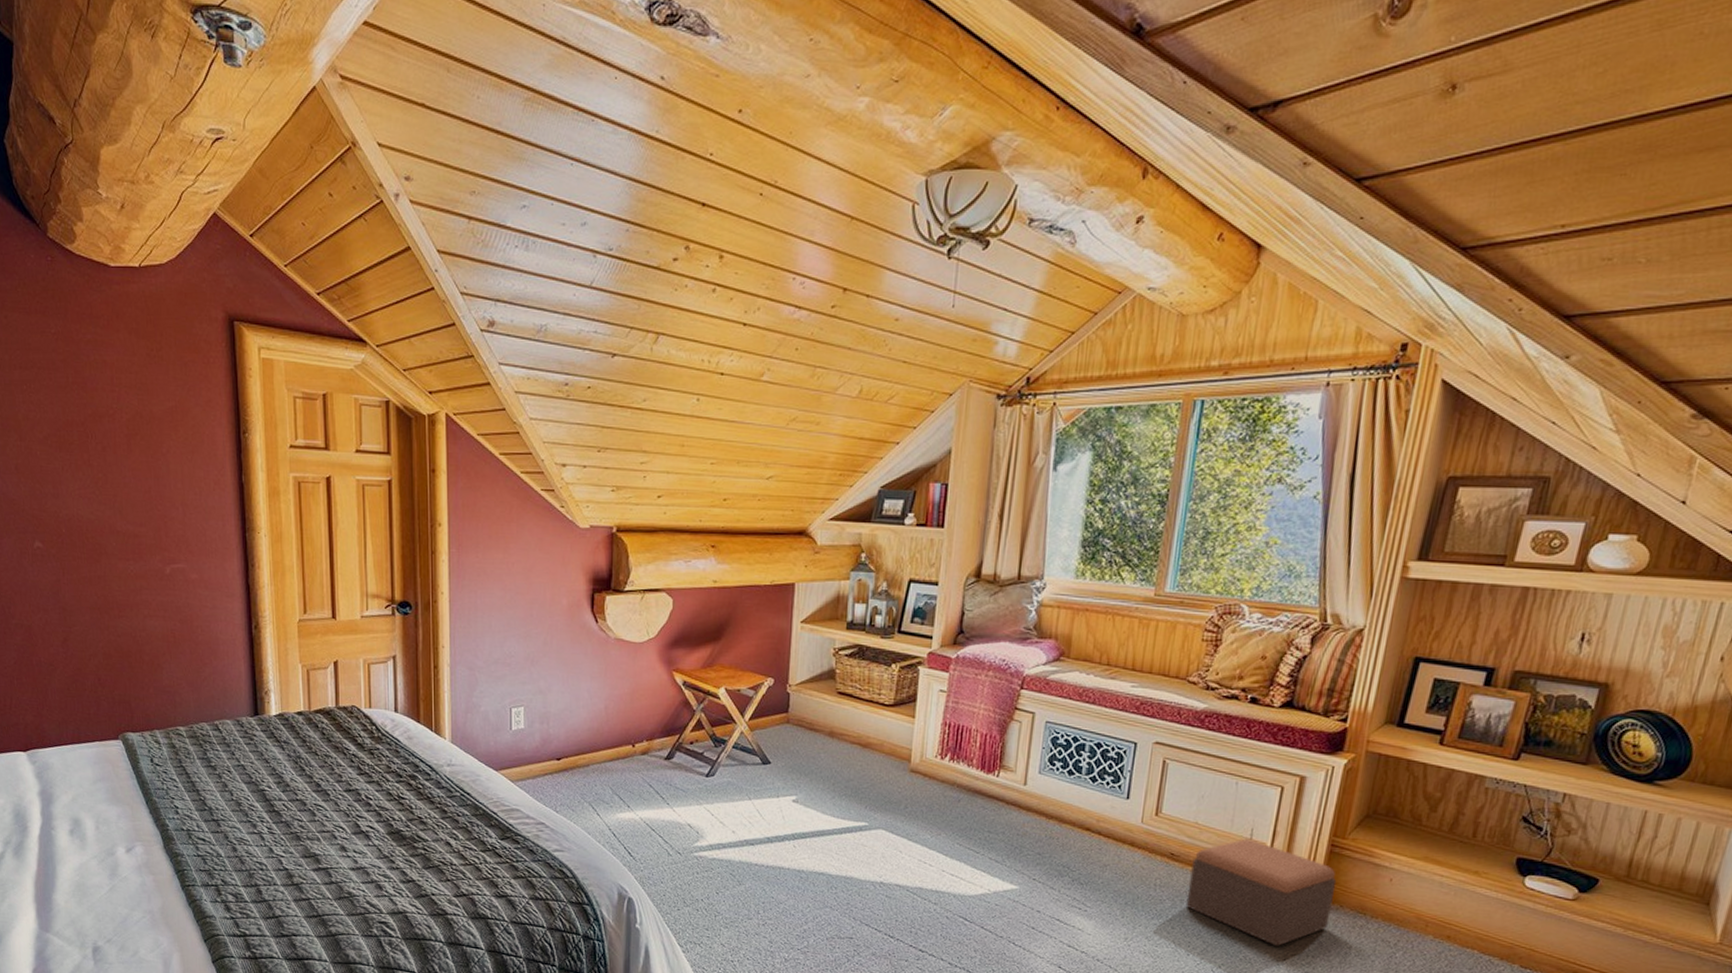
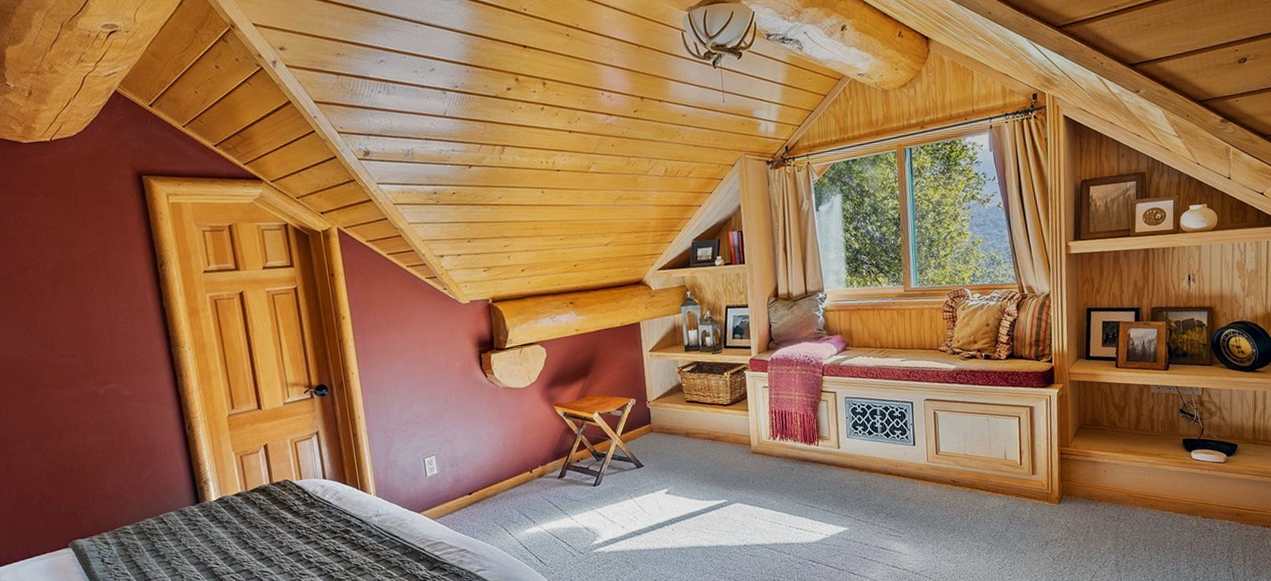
footstool: present [1186,838,1337,946] -> none [969,459,1071,536]

